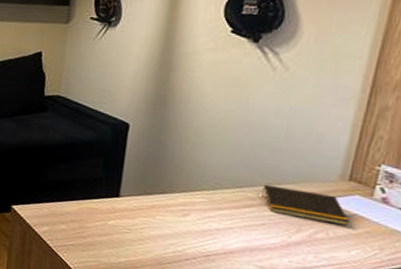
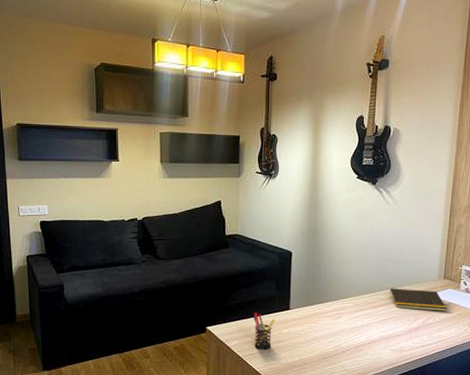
pen holder: none [69,195,100,243] -> present [253,312,276,350]

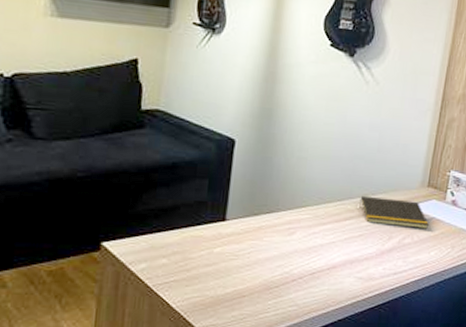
pen holder: present [253,312,276,350] -> none [171,223,205,277]

